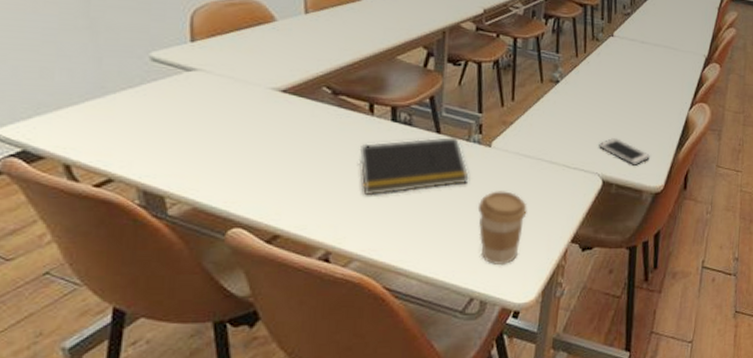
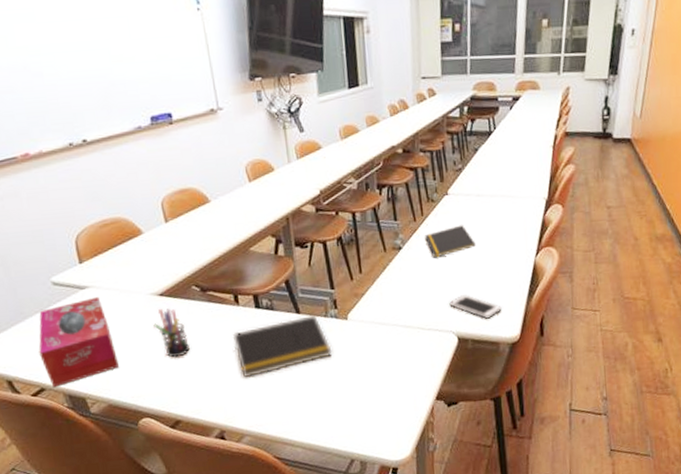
tissue box: none [115,82,217,180] -> present [39,296,120,388]
pen holder: none [268,107,307,163] -> present [153,308,190,358]
coffee cup: present [477,191,528,266] -> none [344,359,391,428]
notepad: none [584,68,634,97] -> present [425,225,476,258]

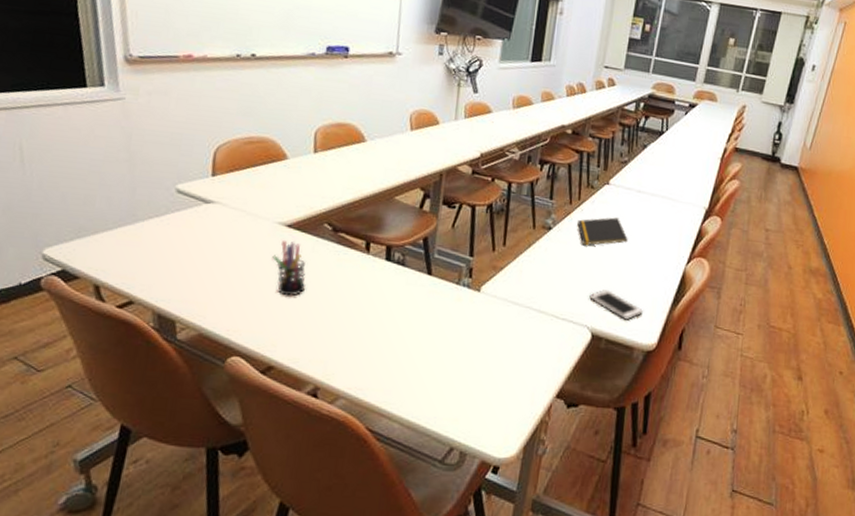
tissue box: present [39,296,120,388] -> none [139,214,225,303]
notepad: present [232,314,333,378] -> none [353,278,457,334]

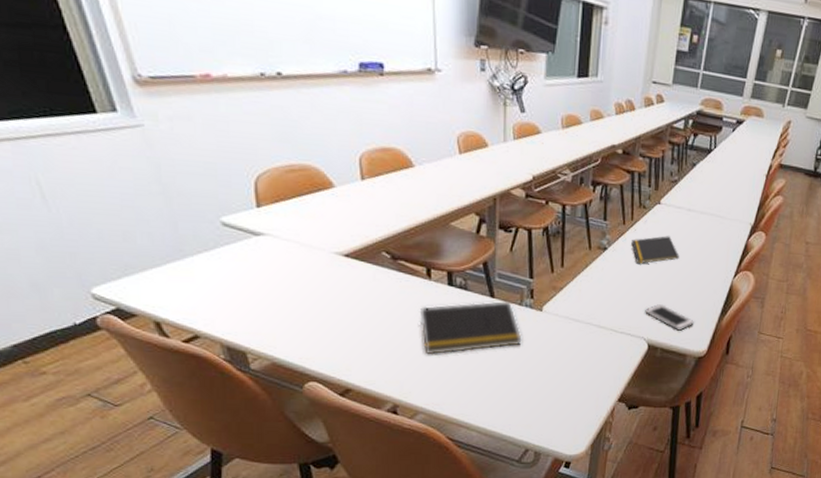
pen holder: present [272,241,305,296] -> none [334,271,371,324]
notepad: none [353,278,457,334] -> present [419,300,522,355]

